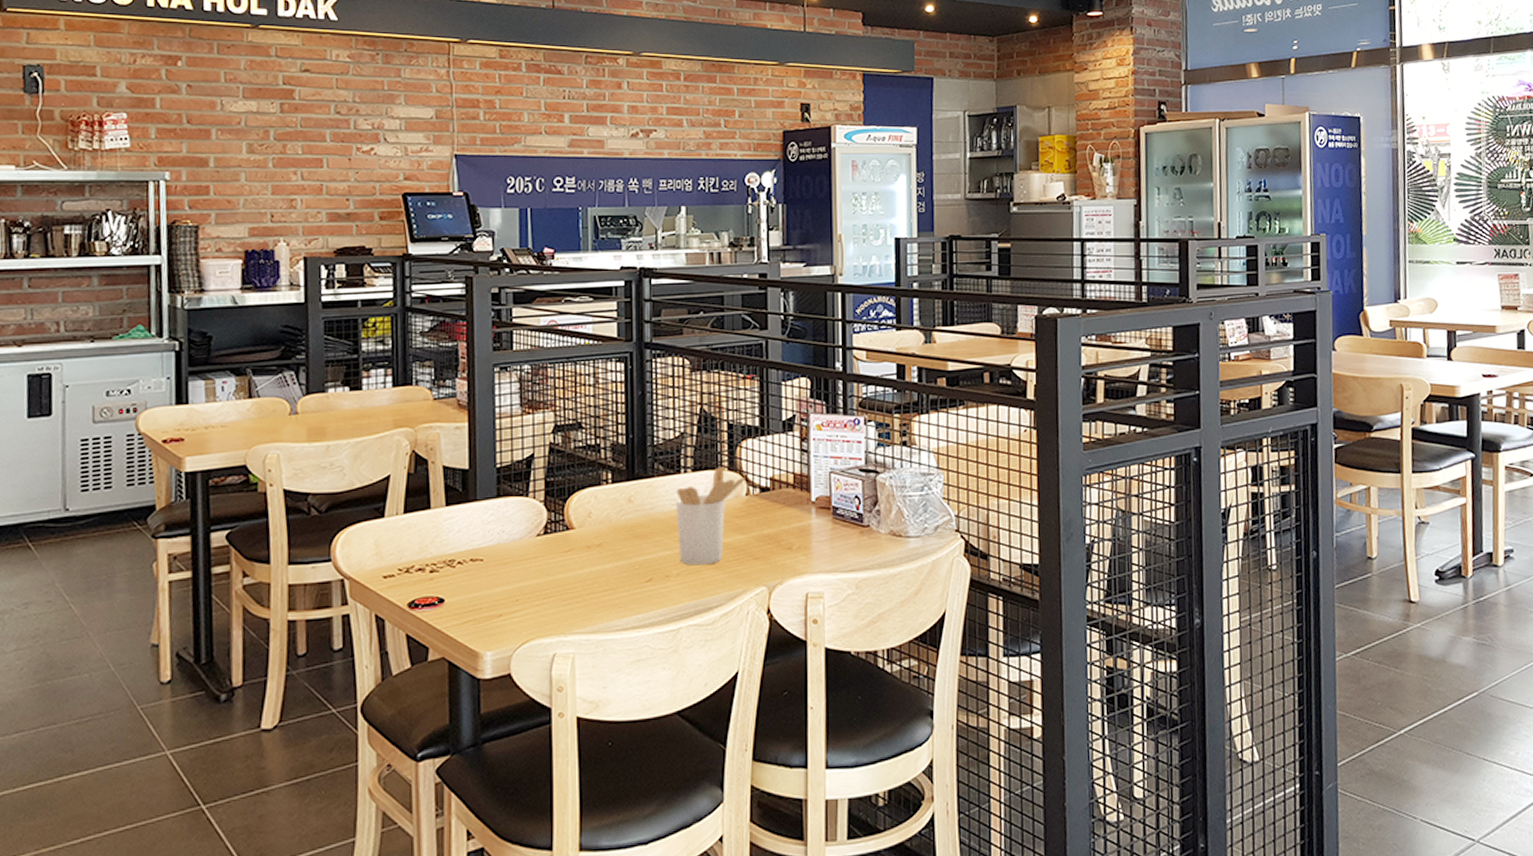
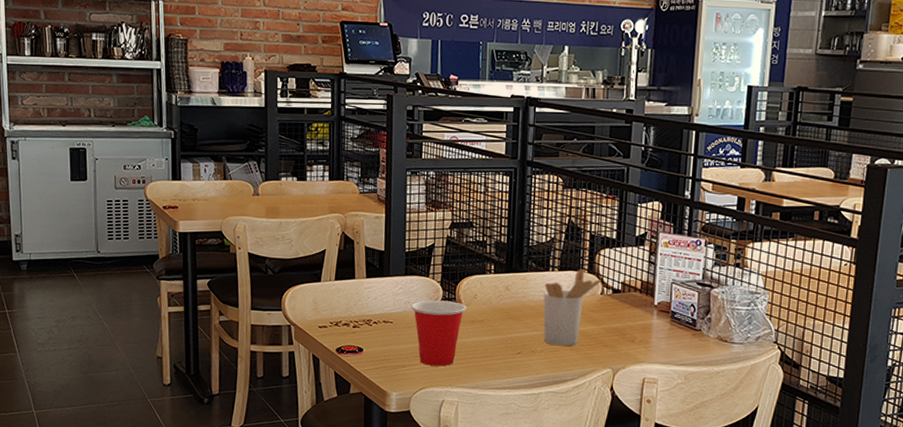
cup: none [507,524,579,611] -> present [411,300,467,367]

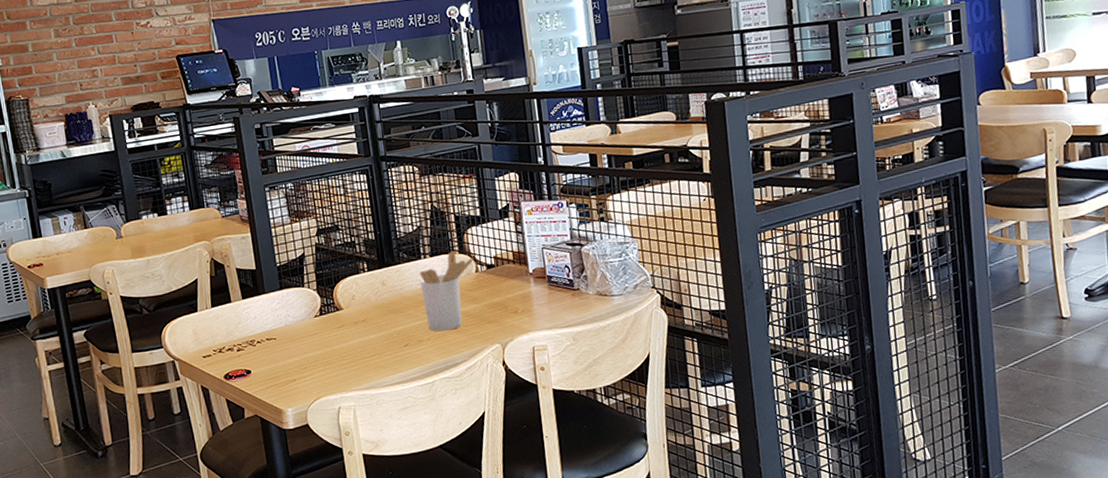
cup: present [411,300,467,367] -> none [291,306,347,375]

